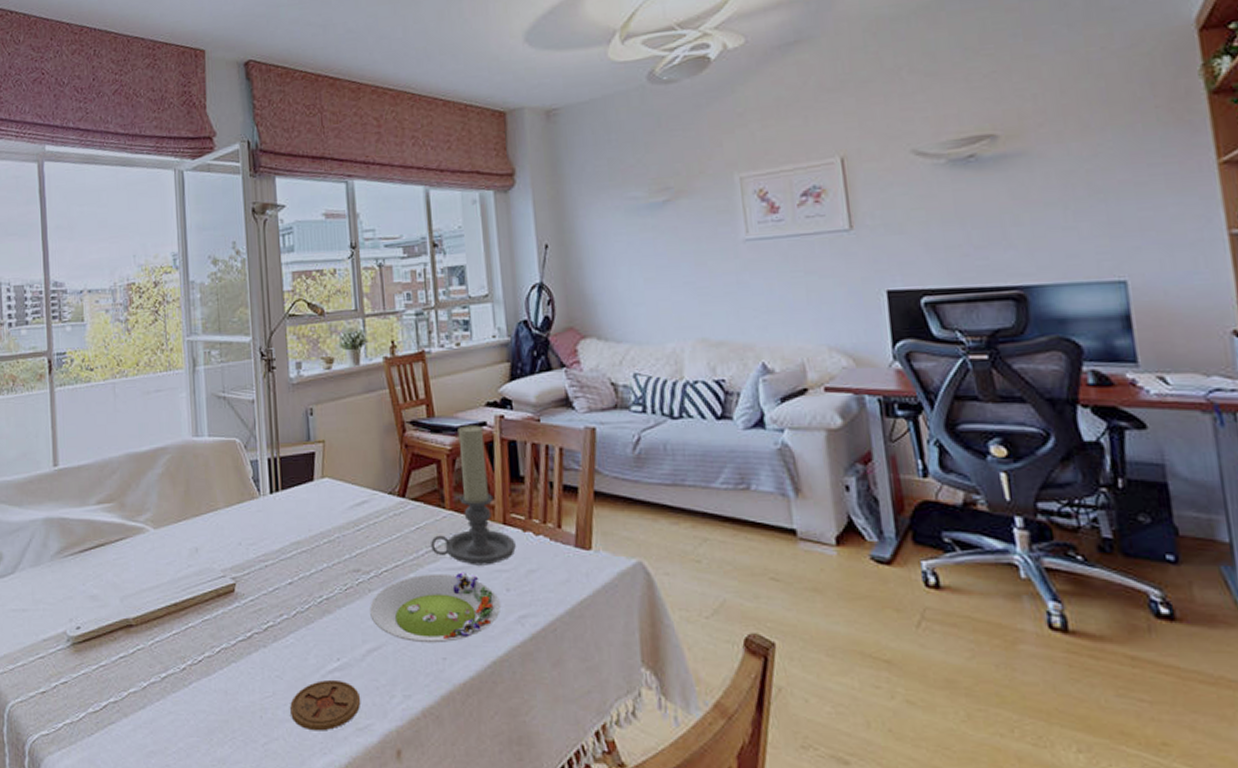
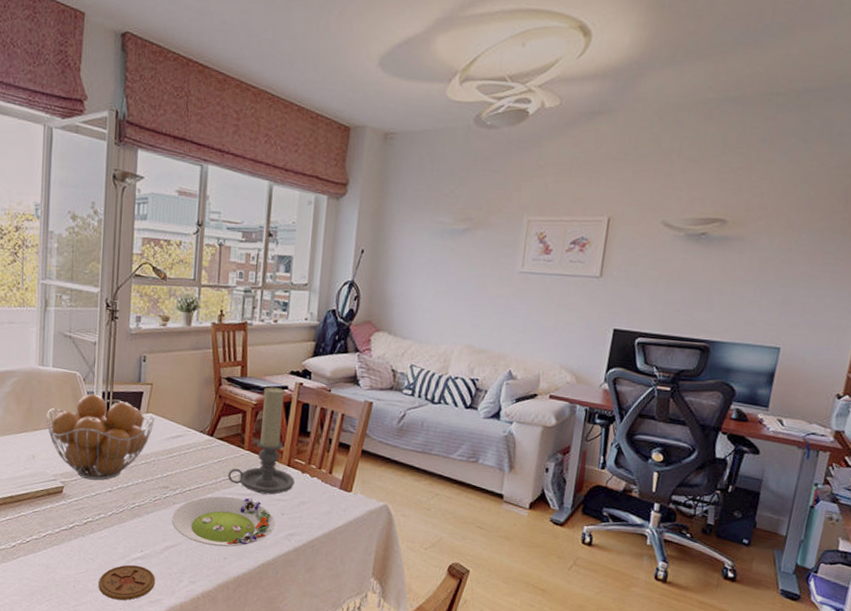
fruit basket: none [207,462,333,571] -> present [47,393,155,481]

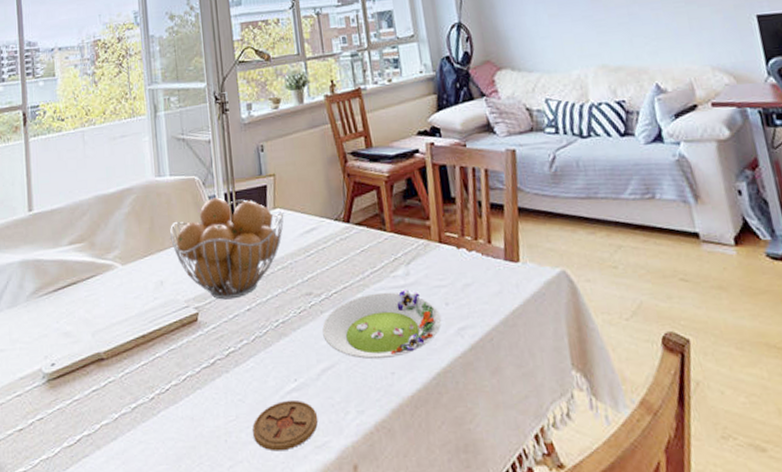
candle holder: present [228,387,295,495] -> none [375,152,452,283]

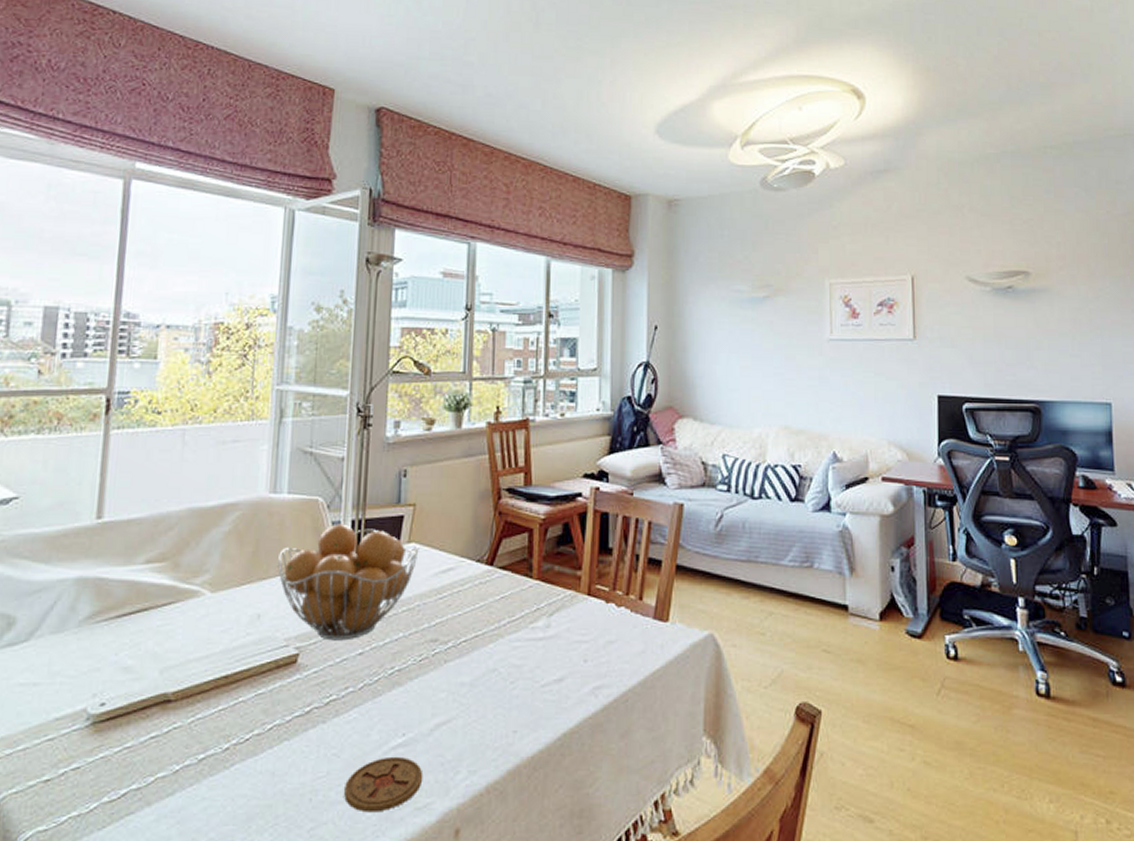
salad plate: present [322,289,441,360] -> none [443,643,576,716]

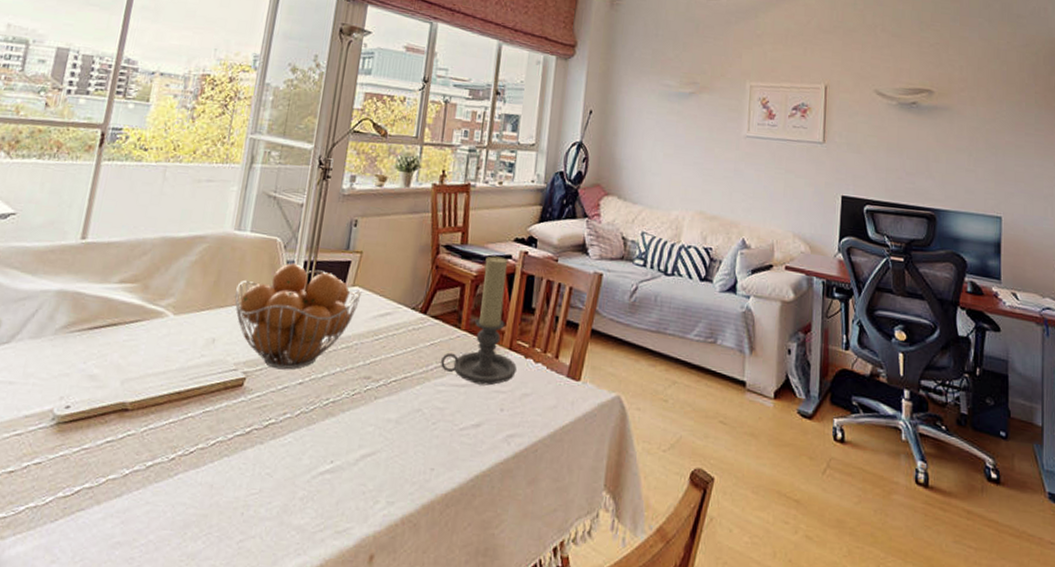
coaster: present [344,756,423,813] -> none [273,480,346,532]
candle holder: none [514,495,598,636] -> present [441,256,517,386]

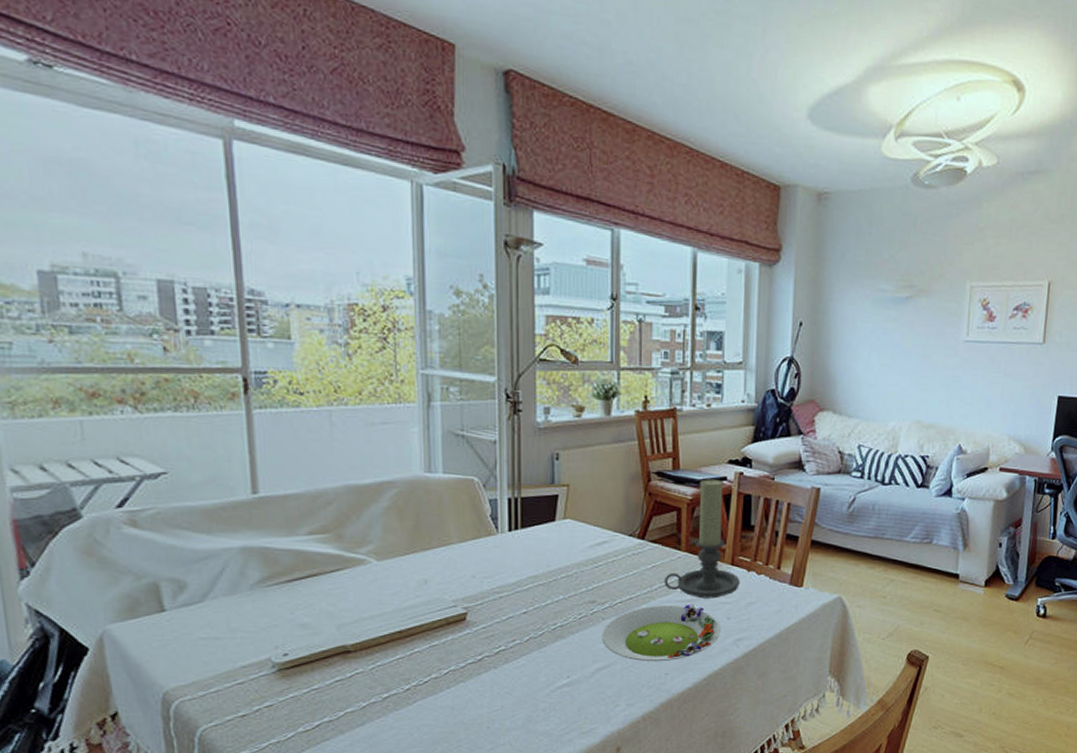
fruit basket: present [235,263,362,370] -> none [439,501,575,602]
salad plate: none [371,388,493,454] -> present [602,604,720,662]

